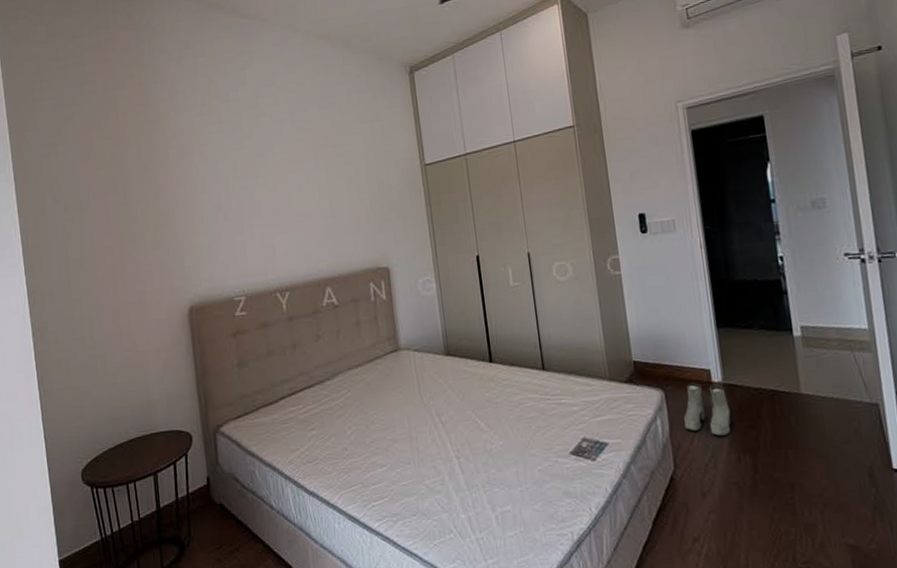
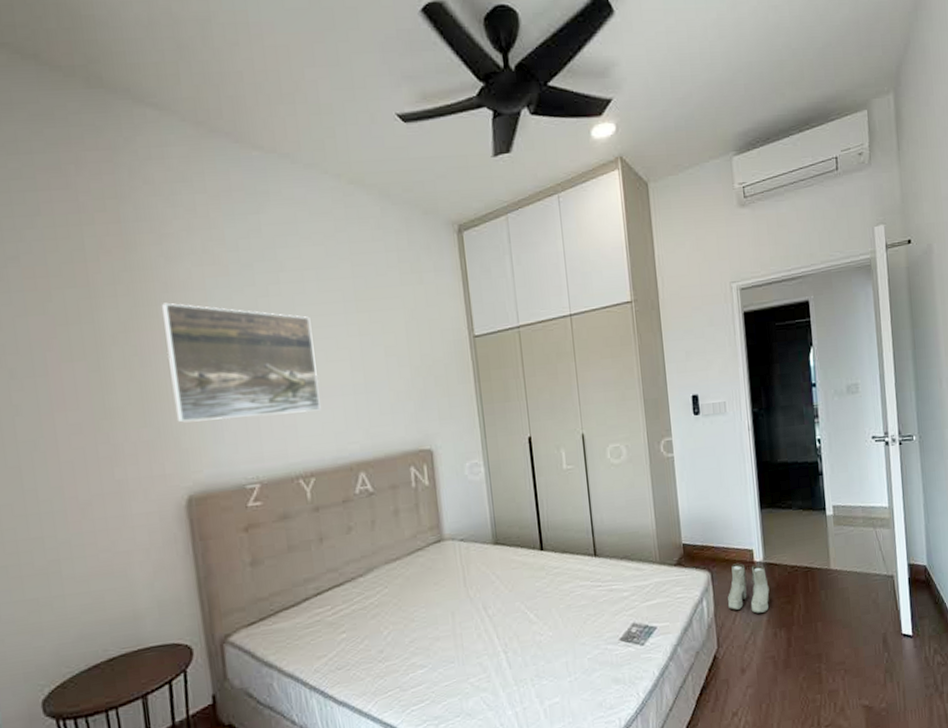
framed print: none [172,147,294,245] -> present [162,302,321,423]

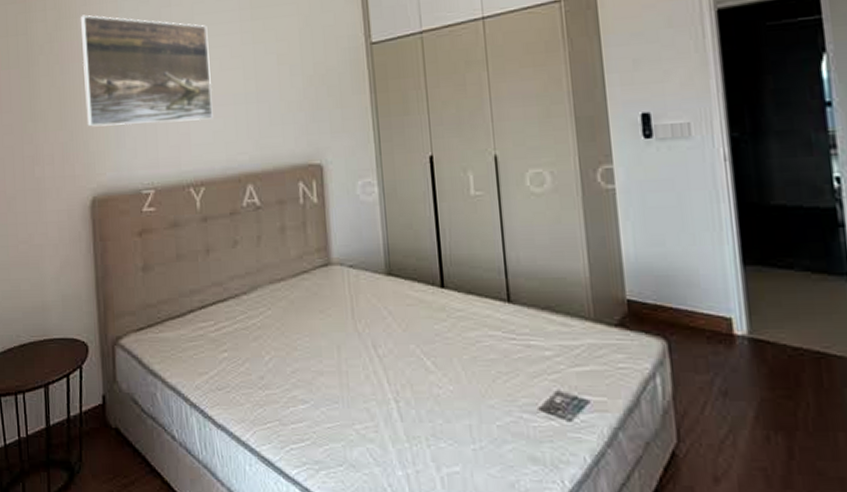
boots: present [728,563,770,613] -> none [693,334,758,405]

